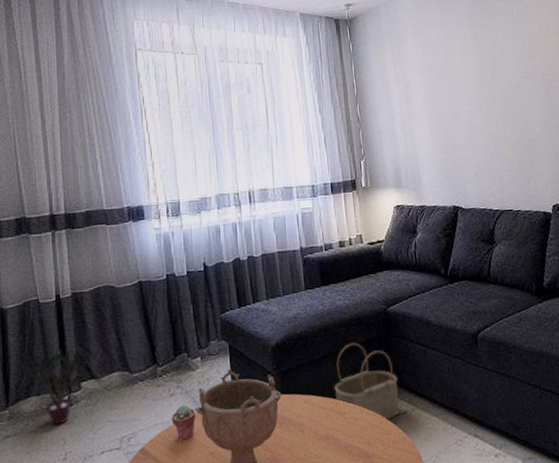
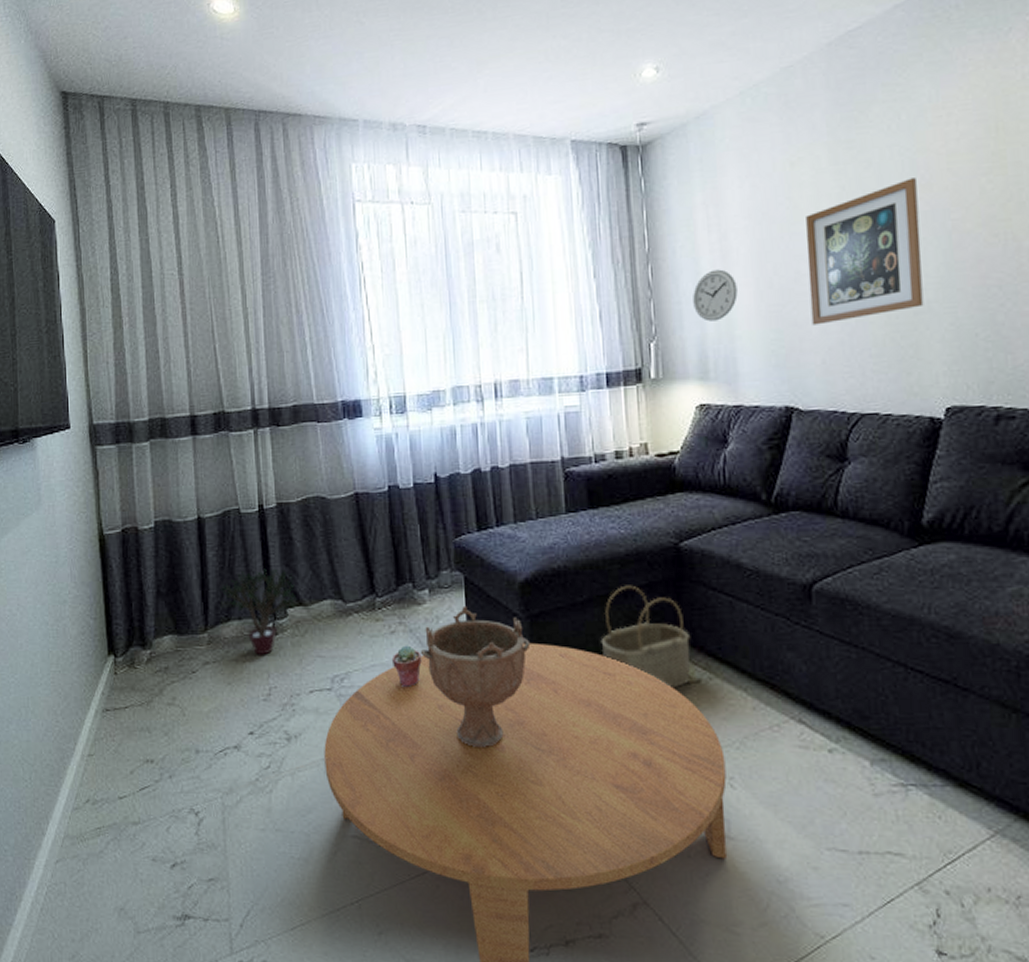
wall clock: none [388,109,418,146] -> present [693,269,738,322]
wall art: none [459,51,535,149] -> present [806,178,924,325]

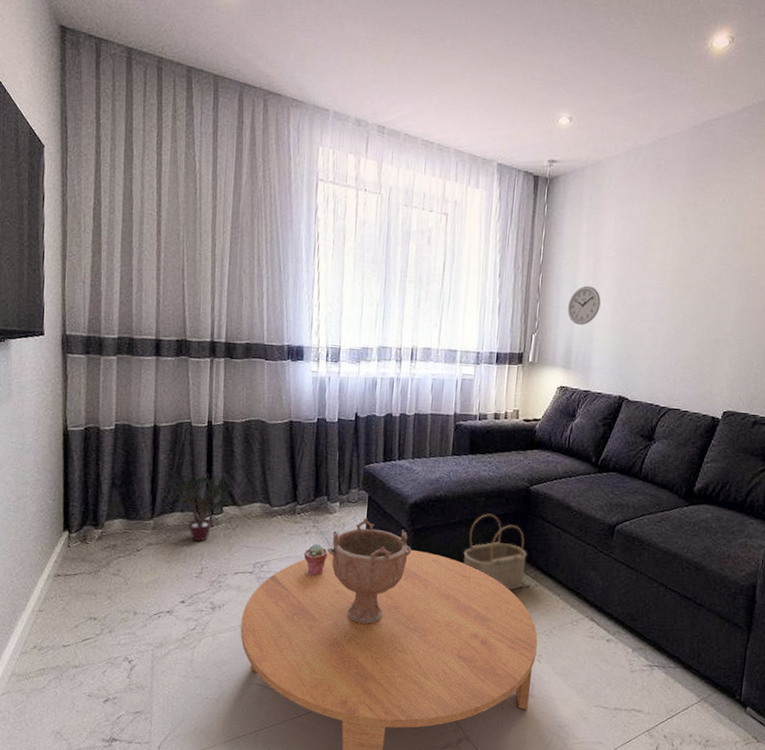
wall art: present [806,178,924,325] -> none [647,241,734,340]

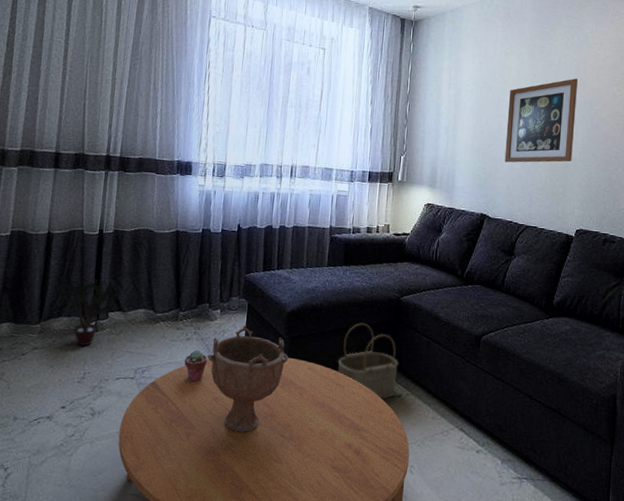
wall clock: present [568,286,601,325] -> none [432,114,462,149]
wall art: none [647,241,734,340] -> present [504,78,578,163]

